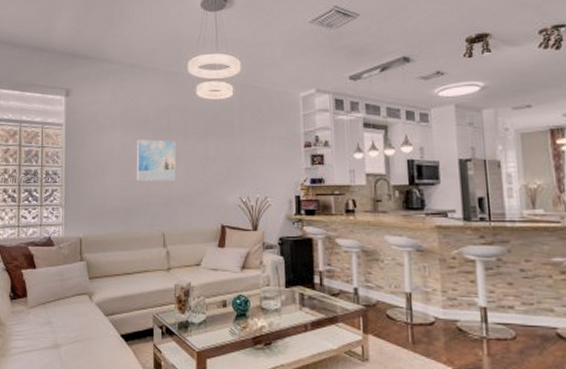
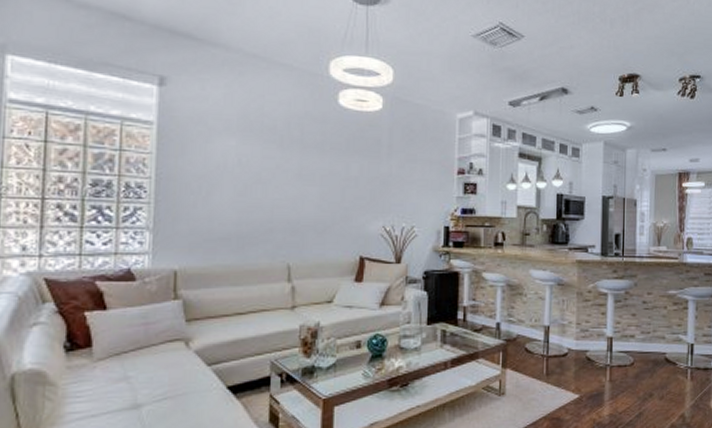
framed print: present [137,139,176,182] -> none [257,151,309,204]

